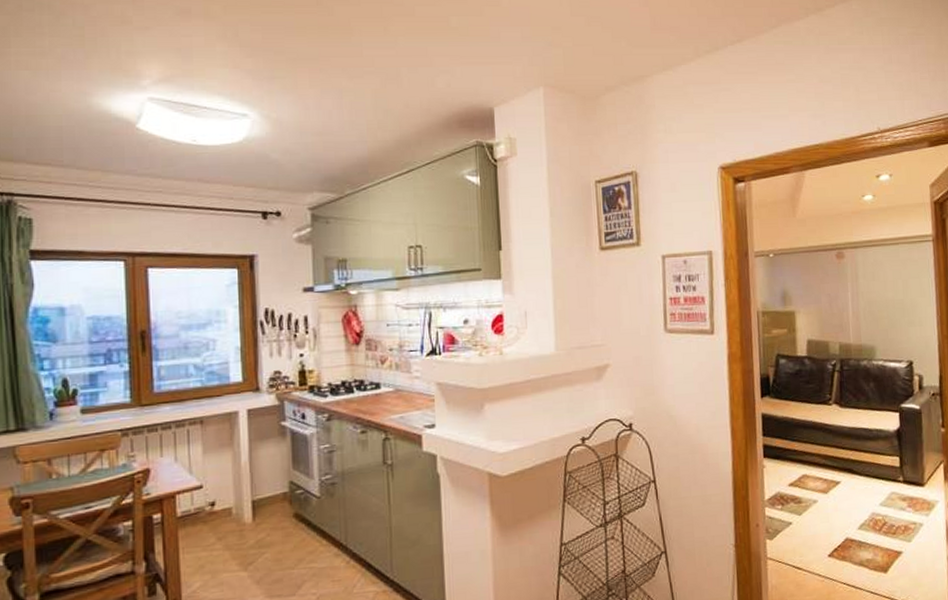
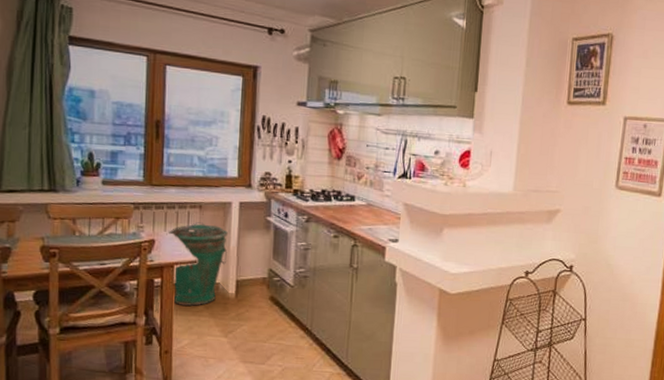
trash can: none [163,440,238,542] -> present [166,222,228,307]

